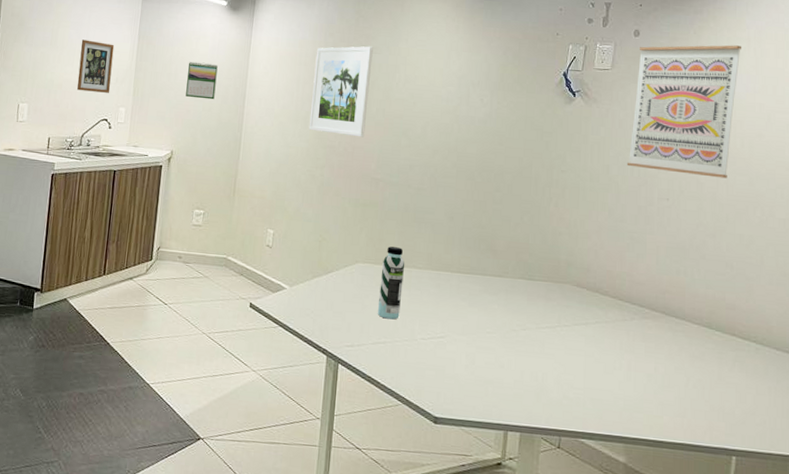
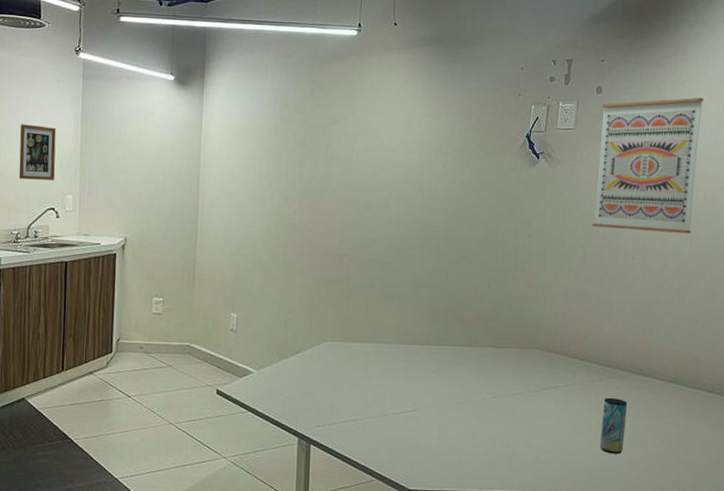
calendar: present [186,61,218,100] -> none [136,142,169,182]
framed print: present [309,46,373,138] -> none [268,116,331,213]
water bottle: present [377,246,405,320] -> none [347,323,373,397]
beverage can: none [630,337,660,397] -> present [600,397,628,454]

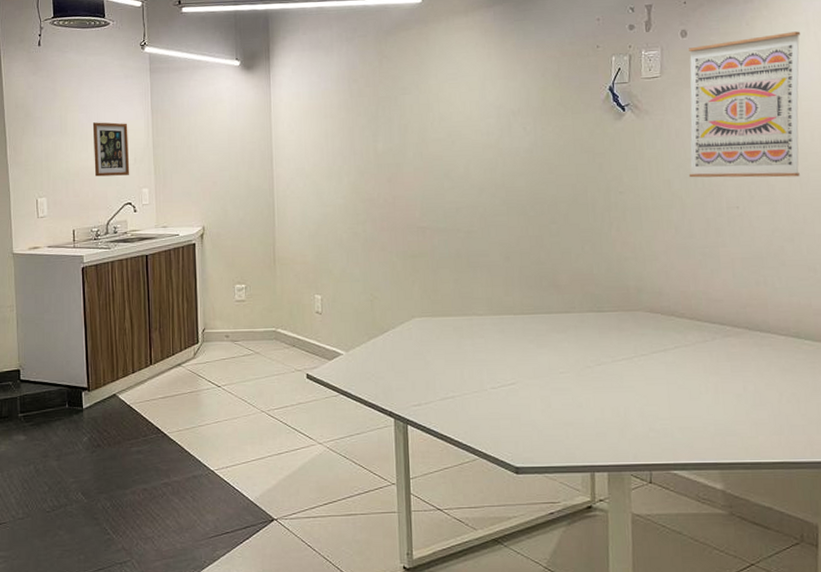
beverage can: present [600,397,628,454] -> none [719,357,747,418]

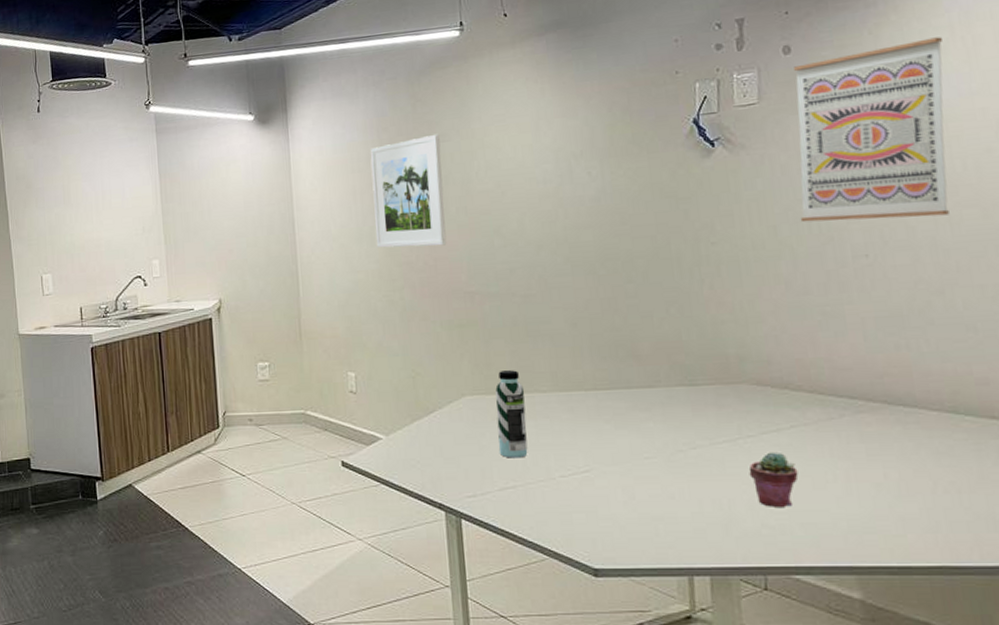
picture frame: present [92,122,130,177] -> none [97,189,139,249]
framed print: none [341,87,404,186] -> present [370,134,447,248]
water bottle: none [440,296,466,372] -> present [495,370,528,458]
potted succulent: none [641,369,679,414] -> present [749,453,799,507]

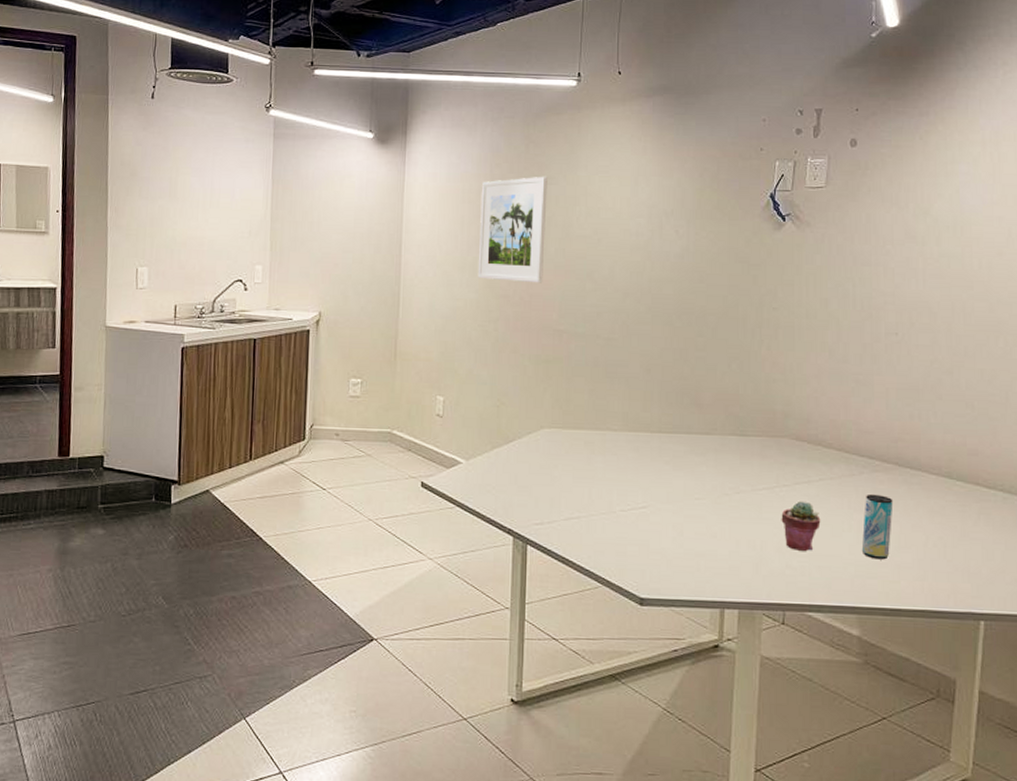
water bottle: present [495,370,528,458] -> none [568,407,598,491]
wall art: present [794,37,950,223] -> none [847,150,977,306]
beverage can: none [850,438,889,512] -> present [861,493,893,560]

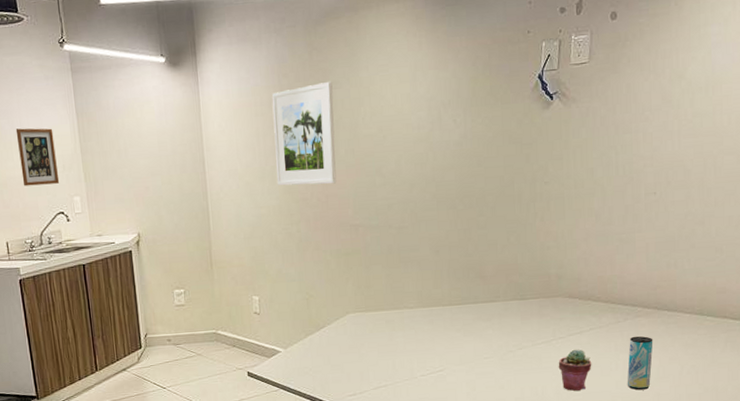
picture frame: none [203,188,245,249] -> present [15,128,60,186]

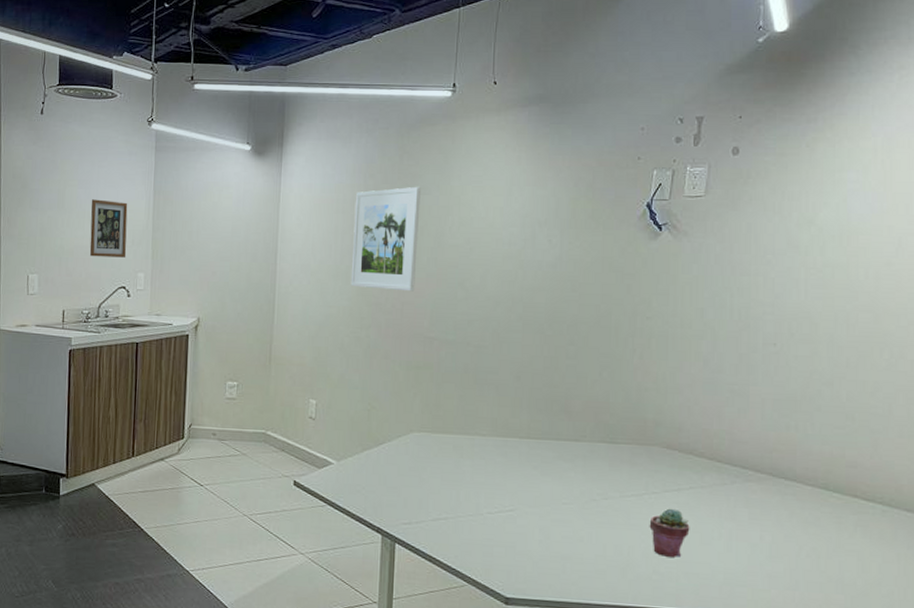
beverage can: present [627,336,653,390] -> none [731,503,766,569]

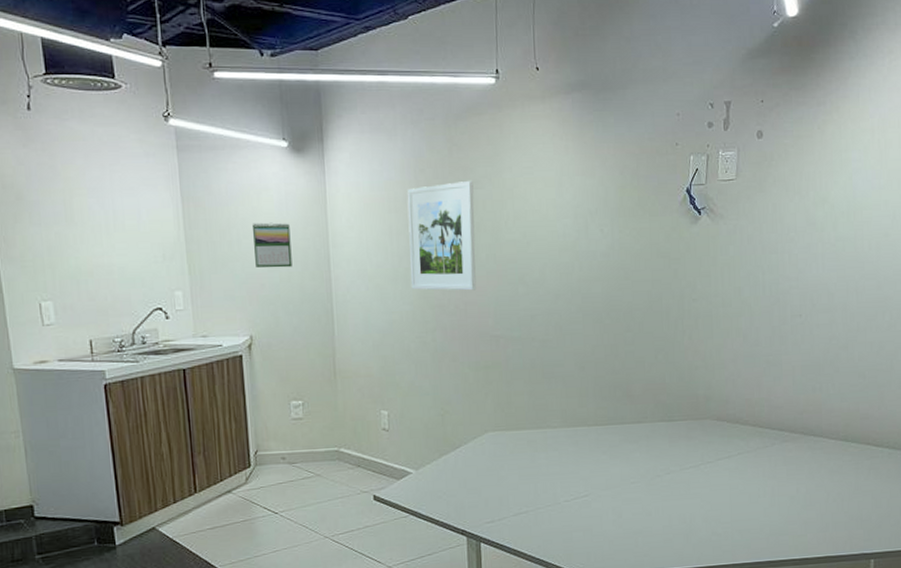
picture frame: present [89,199,128,258] -> none [106,209,159,277]
calendar: none [210,216,244,258] -> present [251,222,293,268]
potted succulent: present [649,509,690,558] -> none [706,475,740,519]

